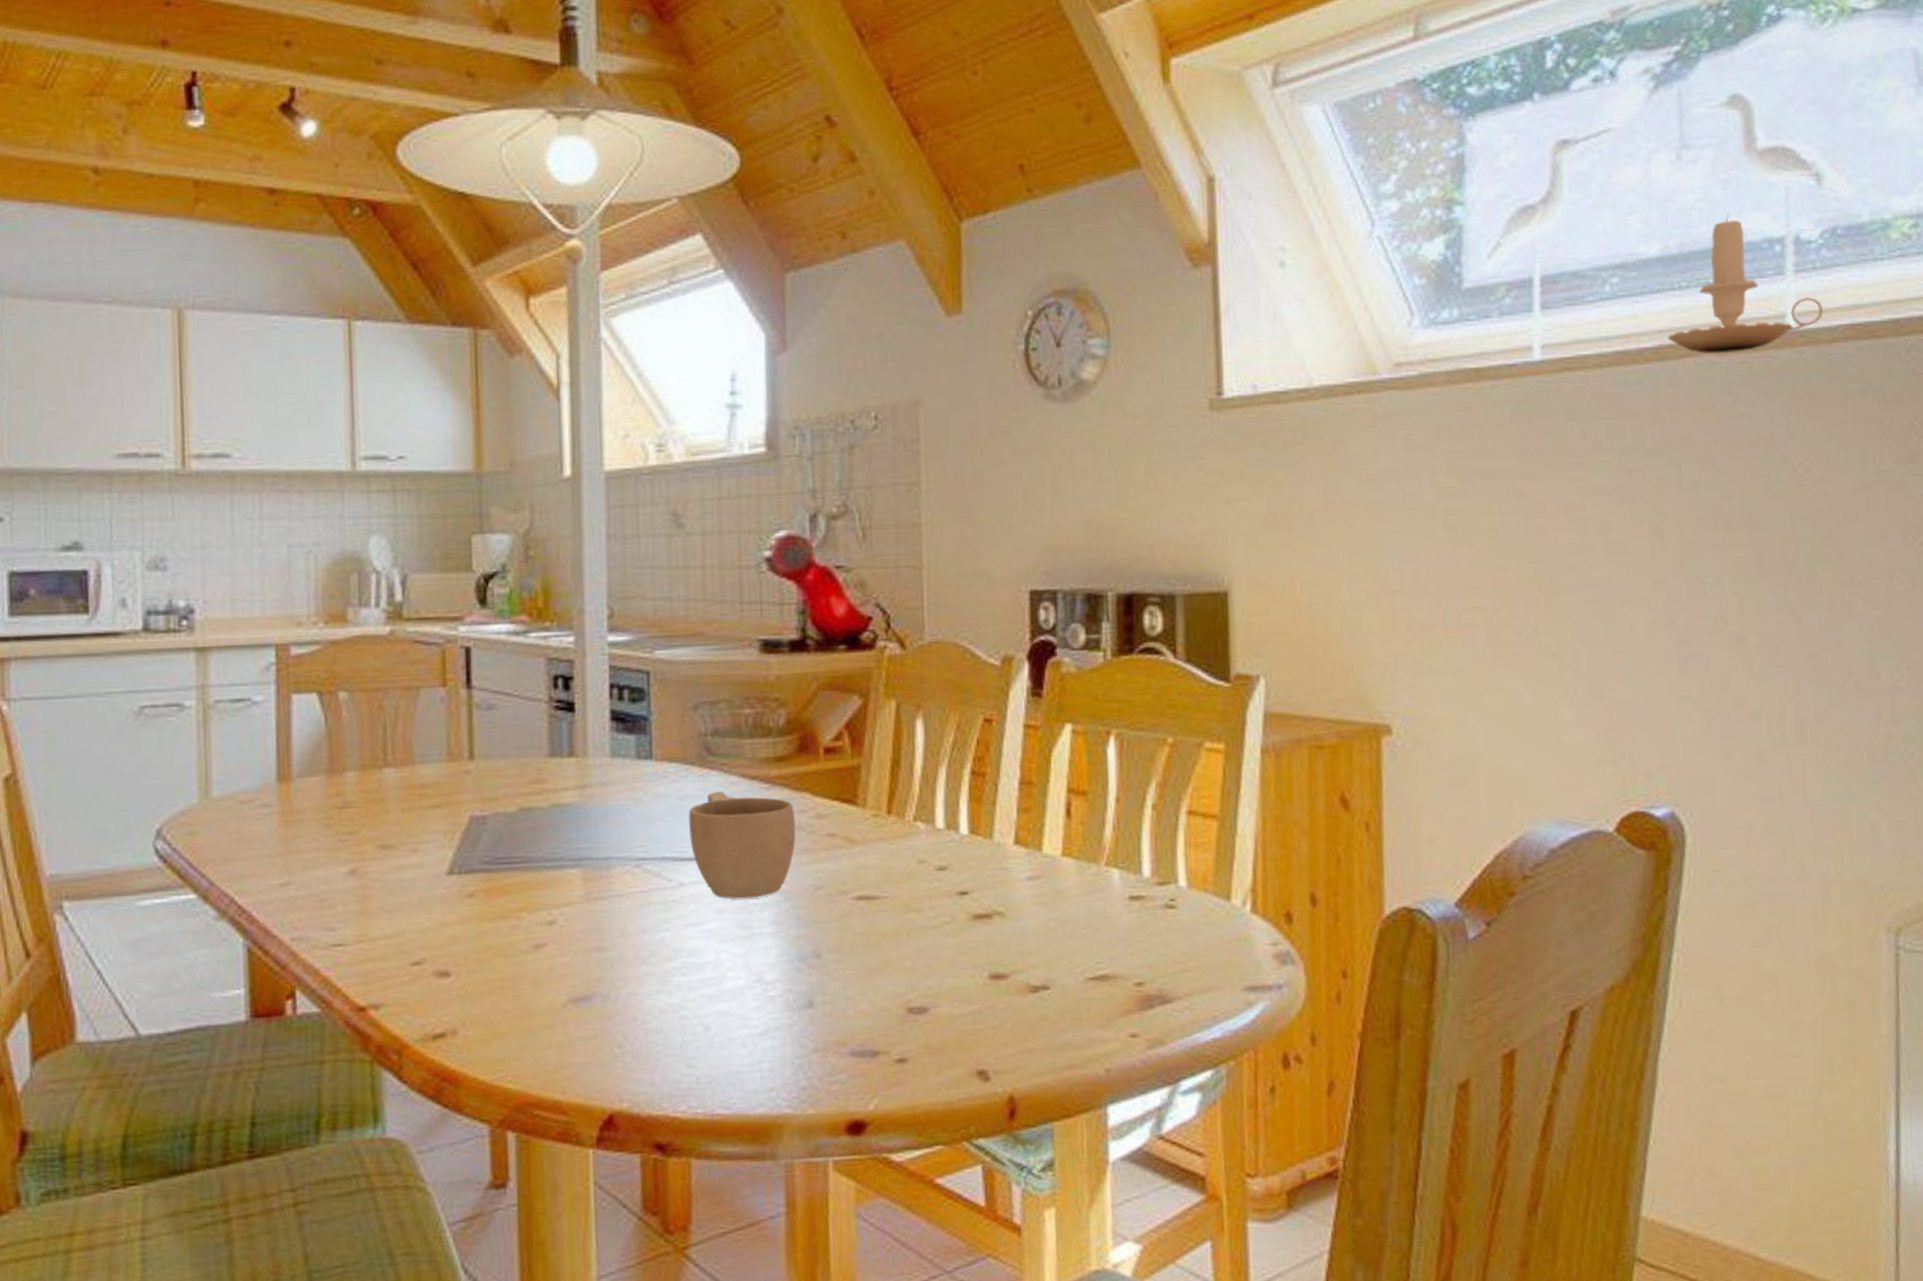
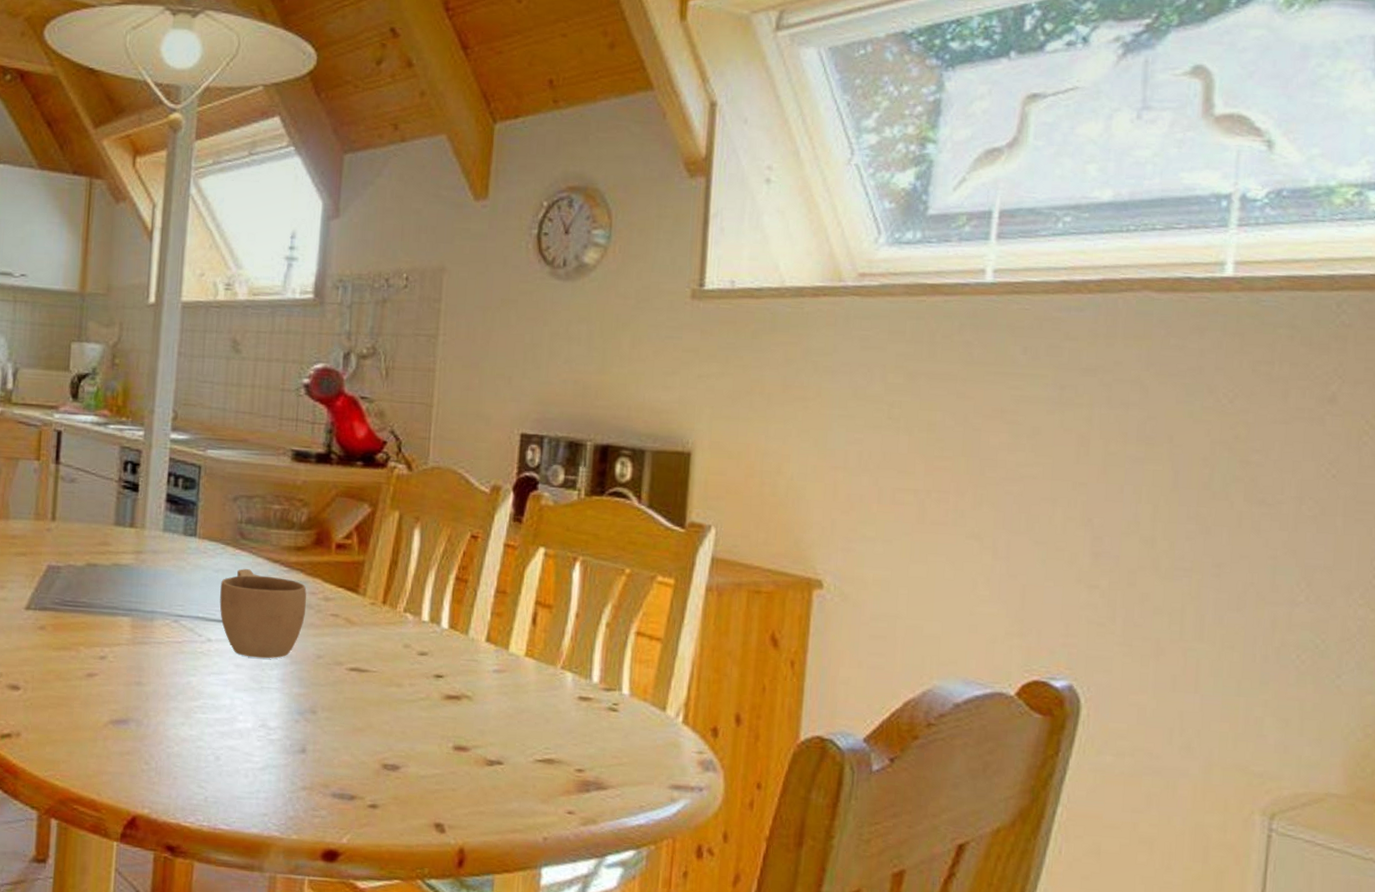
candle: present [1667,214,1824,354] -> none [1111,170,1262,292]

